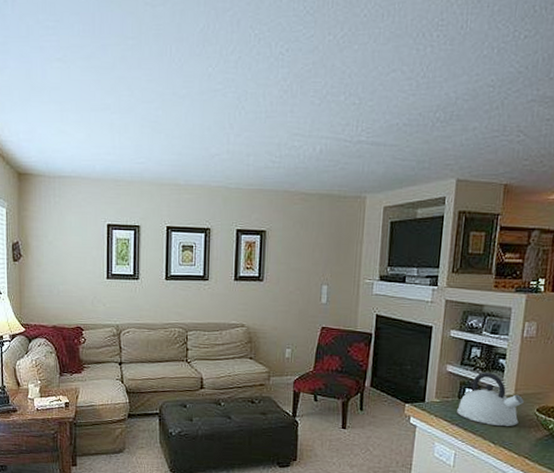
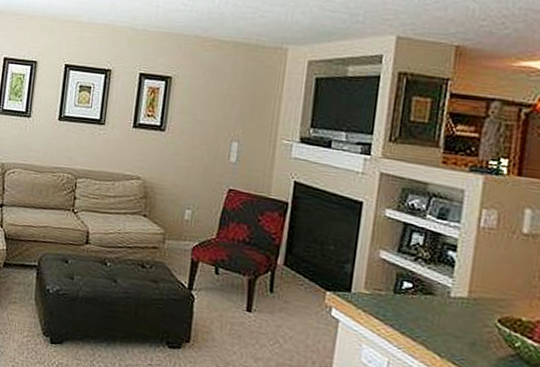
kettle: present [457,372,524,427] -> none [392,264,481,338]

